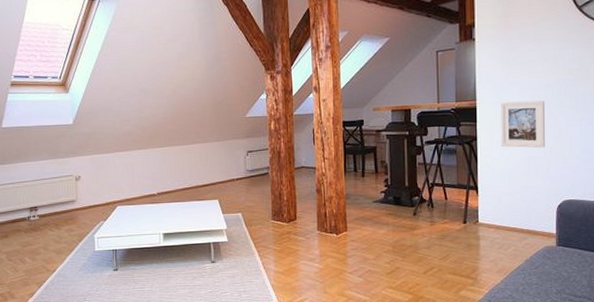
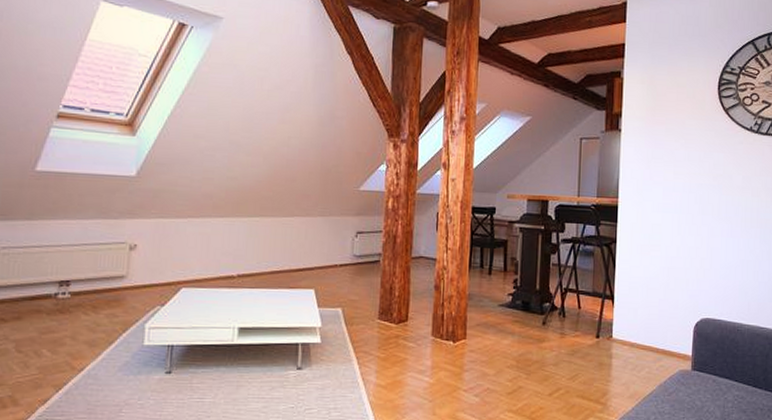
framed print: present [500,100,545,148] -> none [640,203,687,258]

